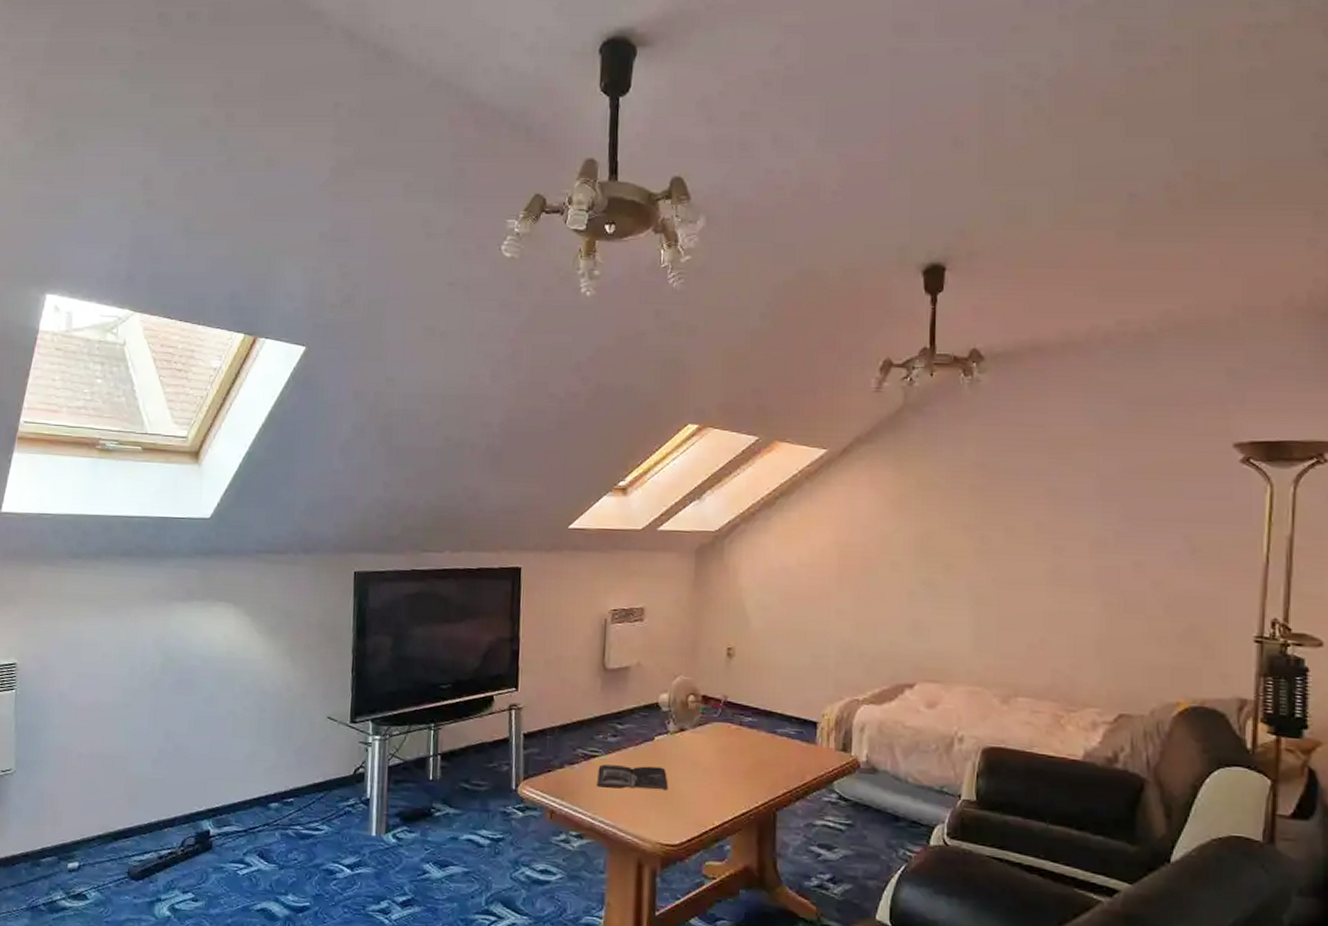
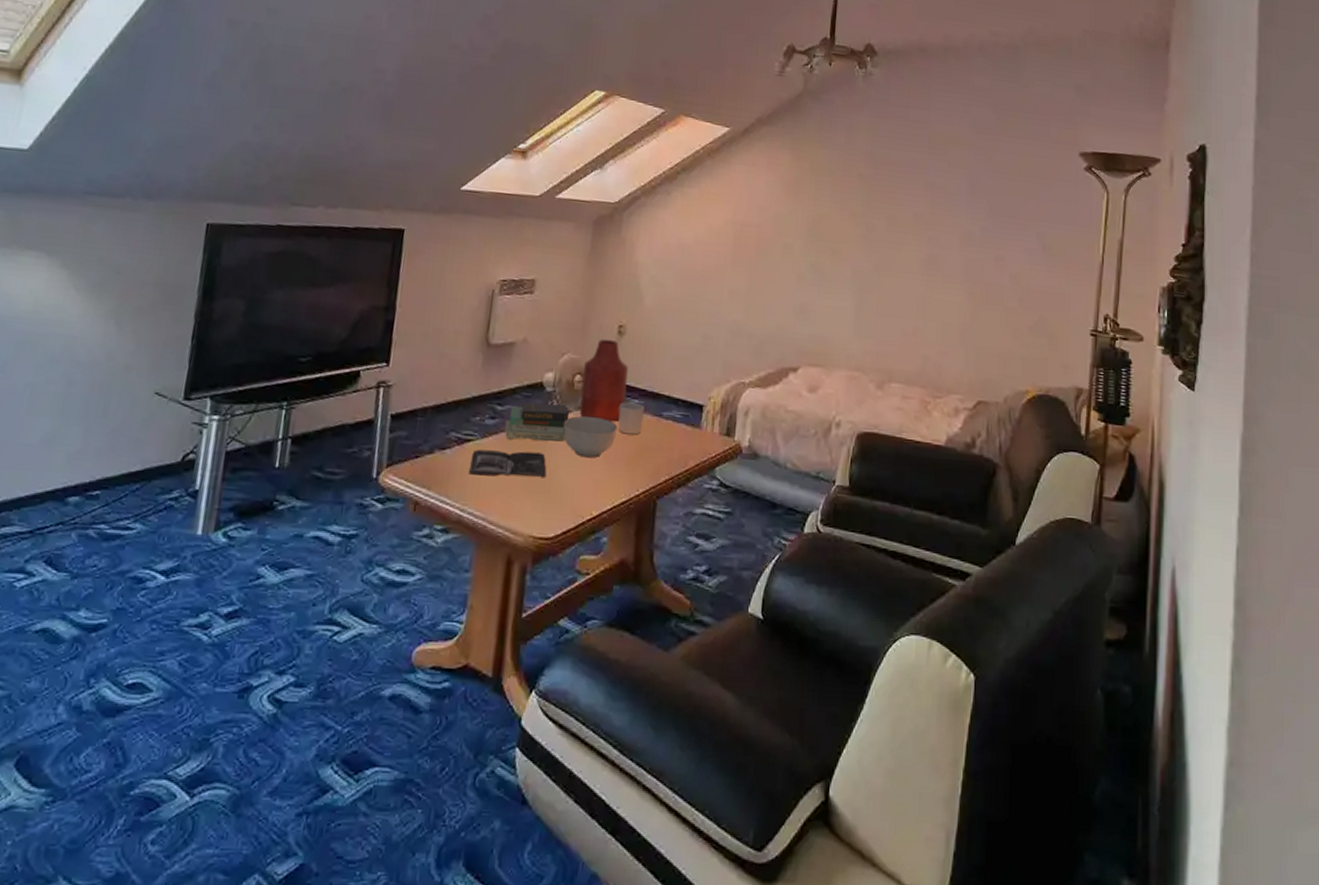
books: none [626,721,686,757] -> present [504,402,570,442]
bowl: none [680,733,733,773] -> present [563,415,618,458]
vase: none [695,662,739,739] -> present [579,339,628,422]
mug: none [733,720,758,751] -> present [617,402,645,435]

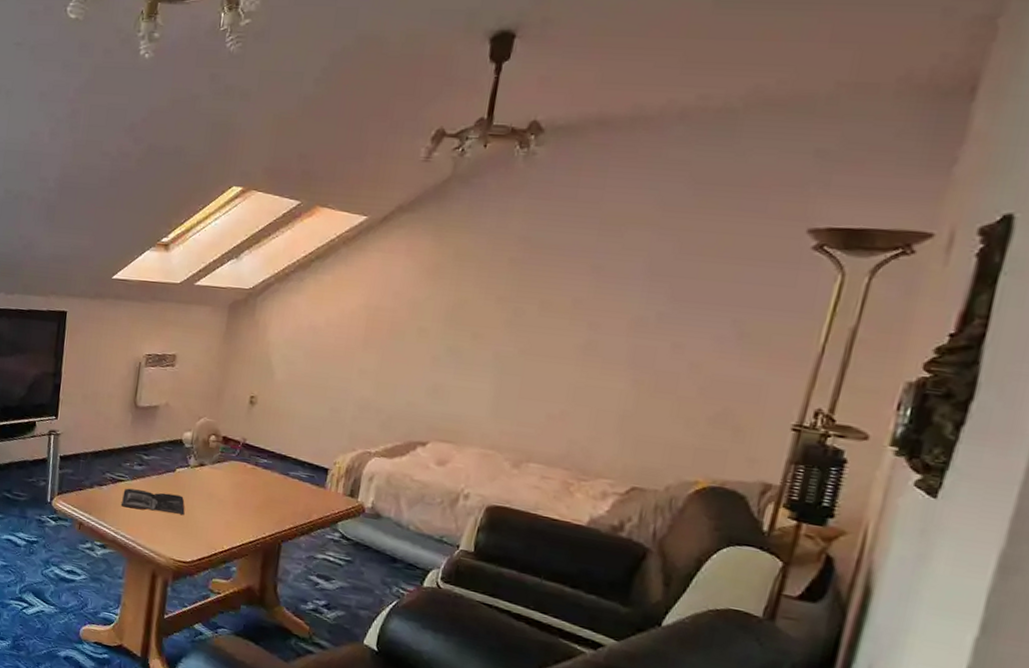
books: present [504,402,570,442] -> none [150,454,205,489]
bowl: present [563,415,618,458] -> none [199,469,248,504]
vase: present [579,339,628,422] -> none [213,407,258,477]
mug: present [617,402,645,435] -> none [247,460,273,489]

